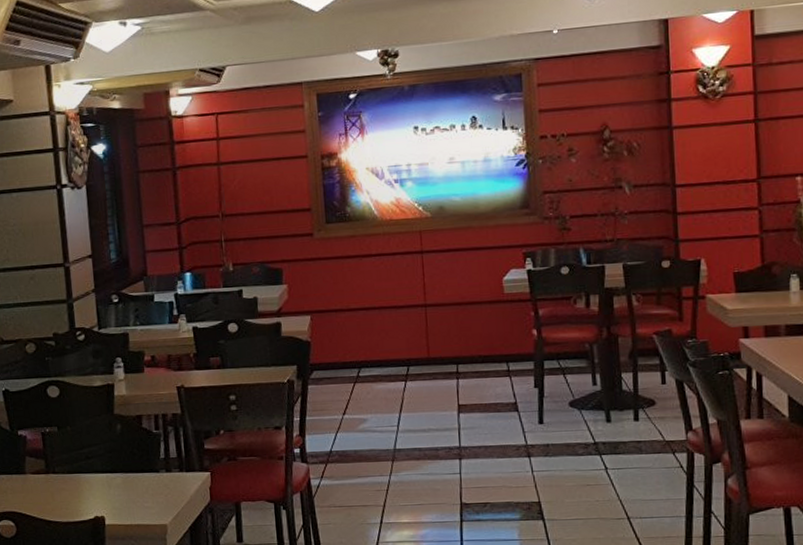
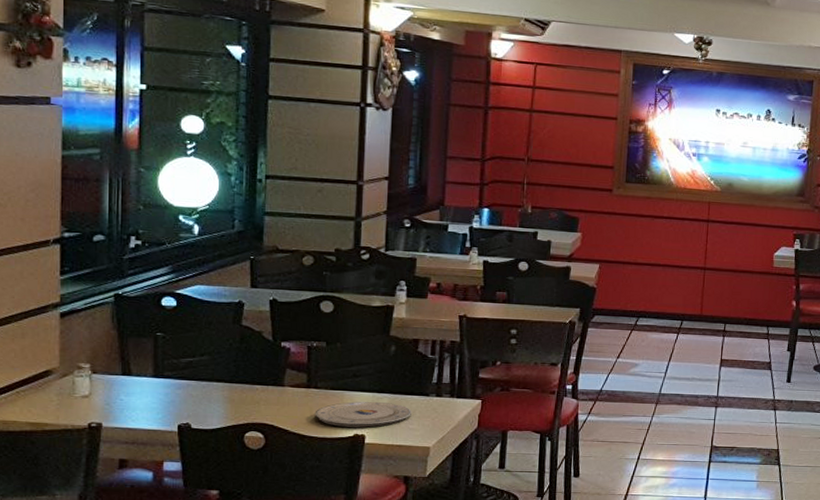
plate: none [56,482,145,510] -> present [314,401,412,428]

